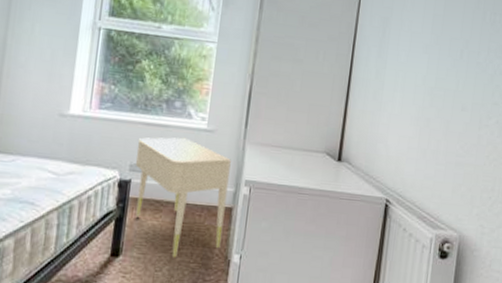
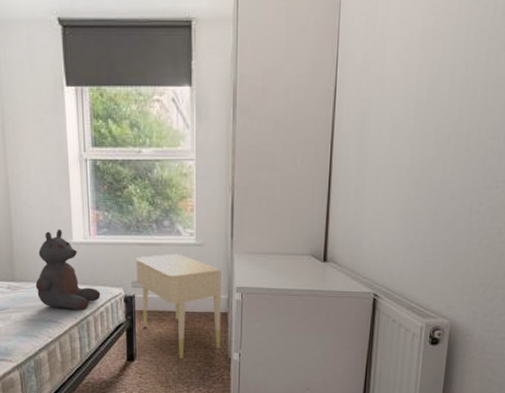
teddy bear: none [15,97,92,193] -> present [35,228,101,311]

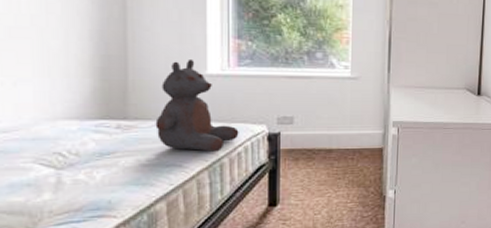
nightstand: present [135,253,221,359] -> none [282,87,377,201]

